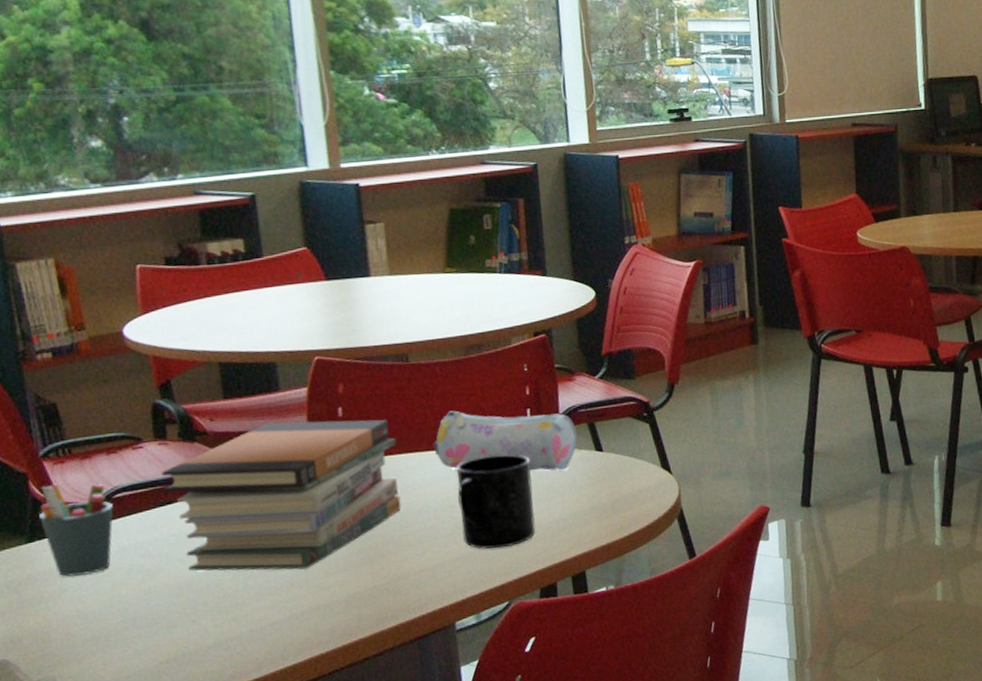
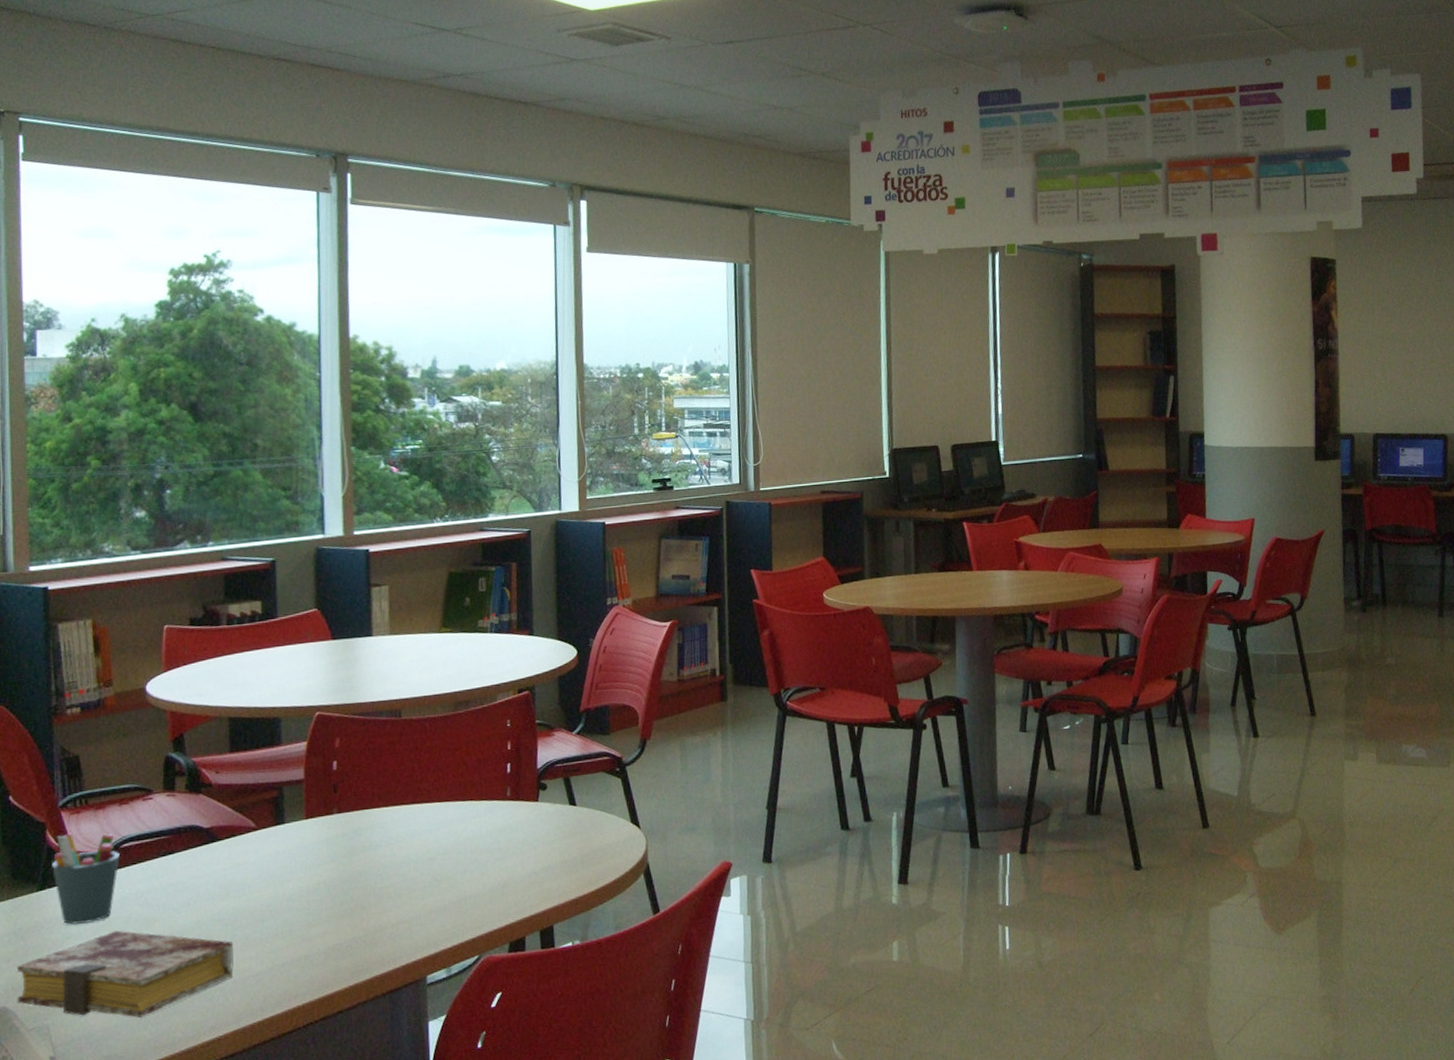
book: none [13,581,249,668] -> present [17,930,234,1018]
book stack: present [161,419,402,571] -> none [167,773,385,921]
pencil case: present [433,410,577,471] -> none [418,765,553,825]
mug: present [457,454,536,549] -> none [438,807,509,902]

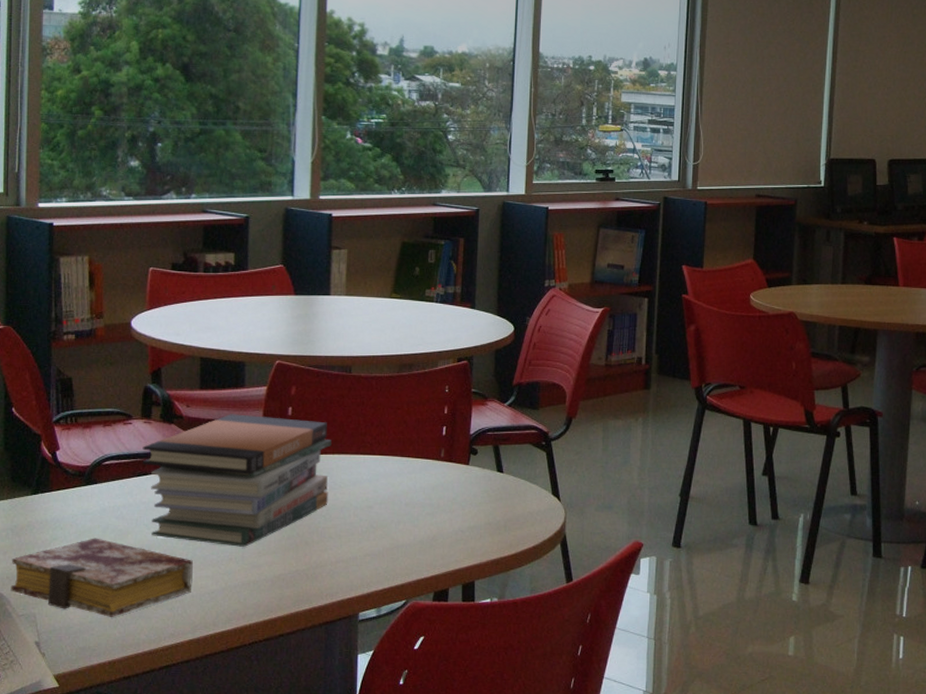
pen holder: present [52,833,120,925] -> none [45,446,102,528]
book stack: none [167,773,385,921] -> present [142,414,332,547]

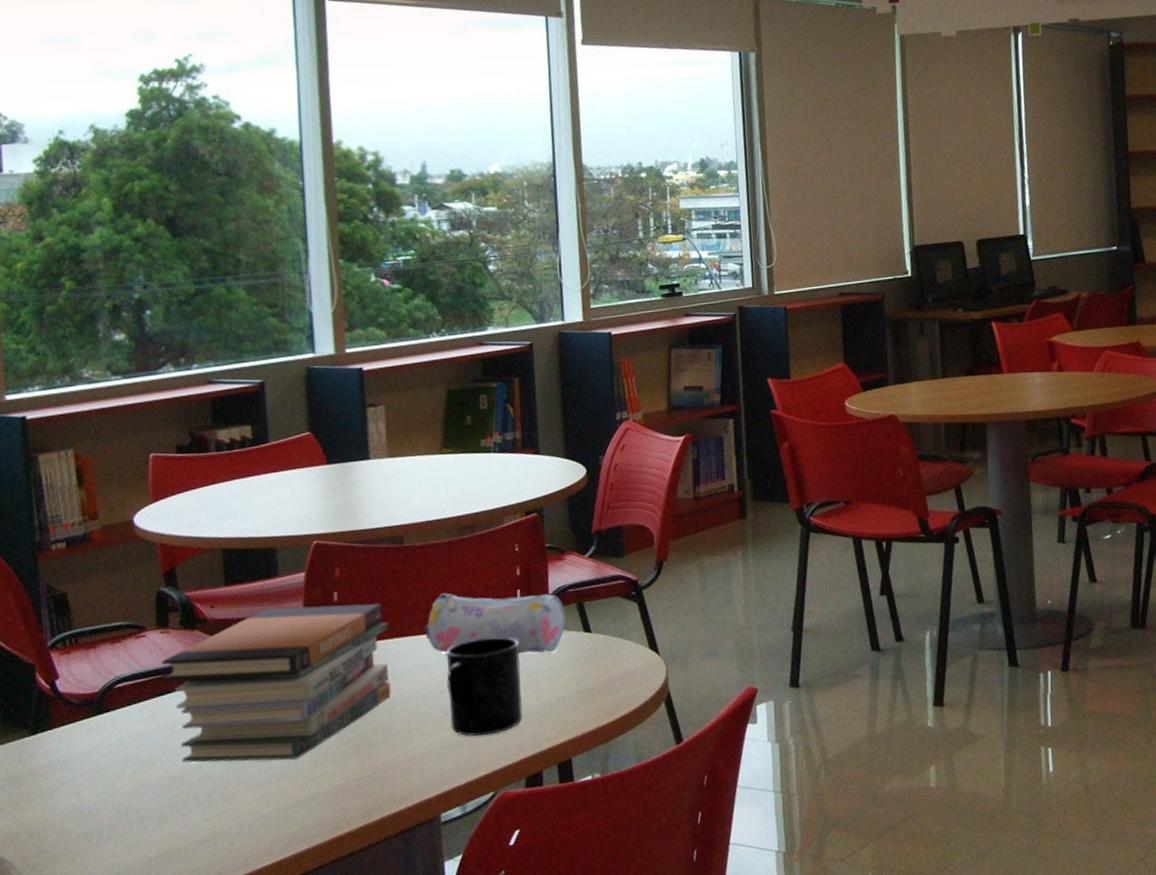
book: present [10,538,193,617] -> none [12,774,238,865]
pencil case: none [361,421,482,486] -> present [424,593,566,654]
mug: none [375,465,440,550] -> present [447,636,523,737]

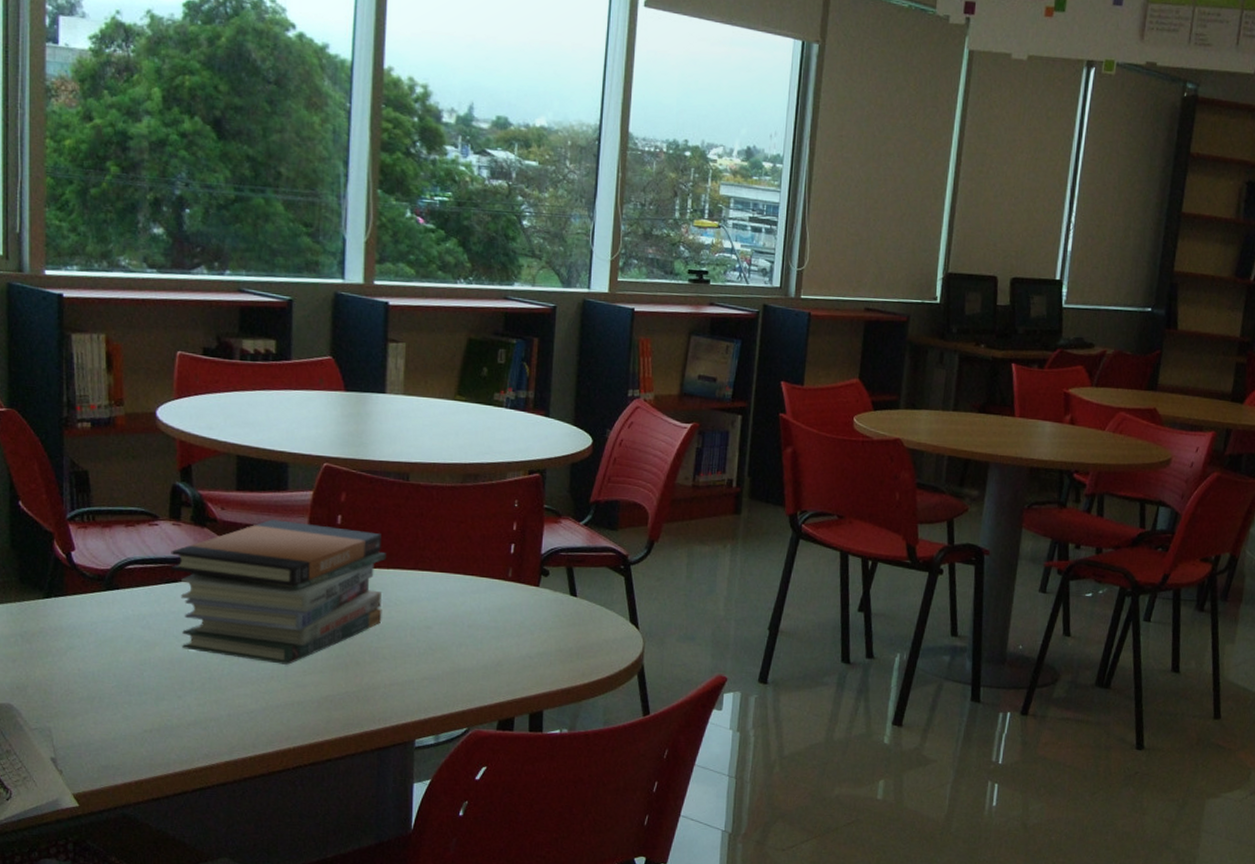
pencil case: present [424,593,566,654] -> none [420,534,555,609]
mug: present [447,636,523,737] -> none [434,583,507,675]

